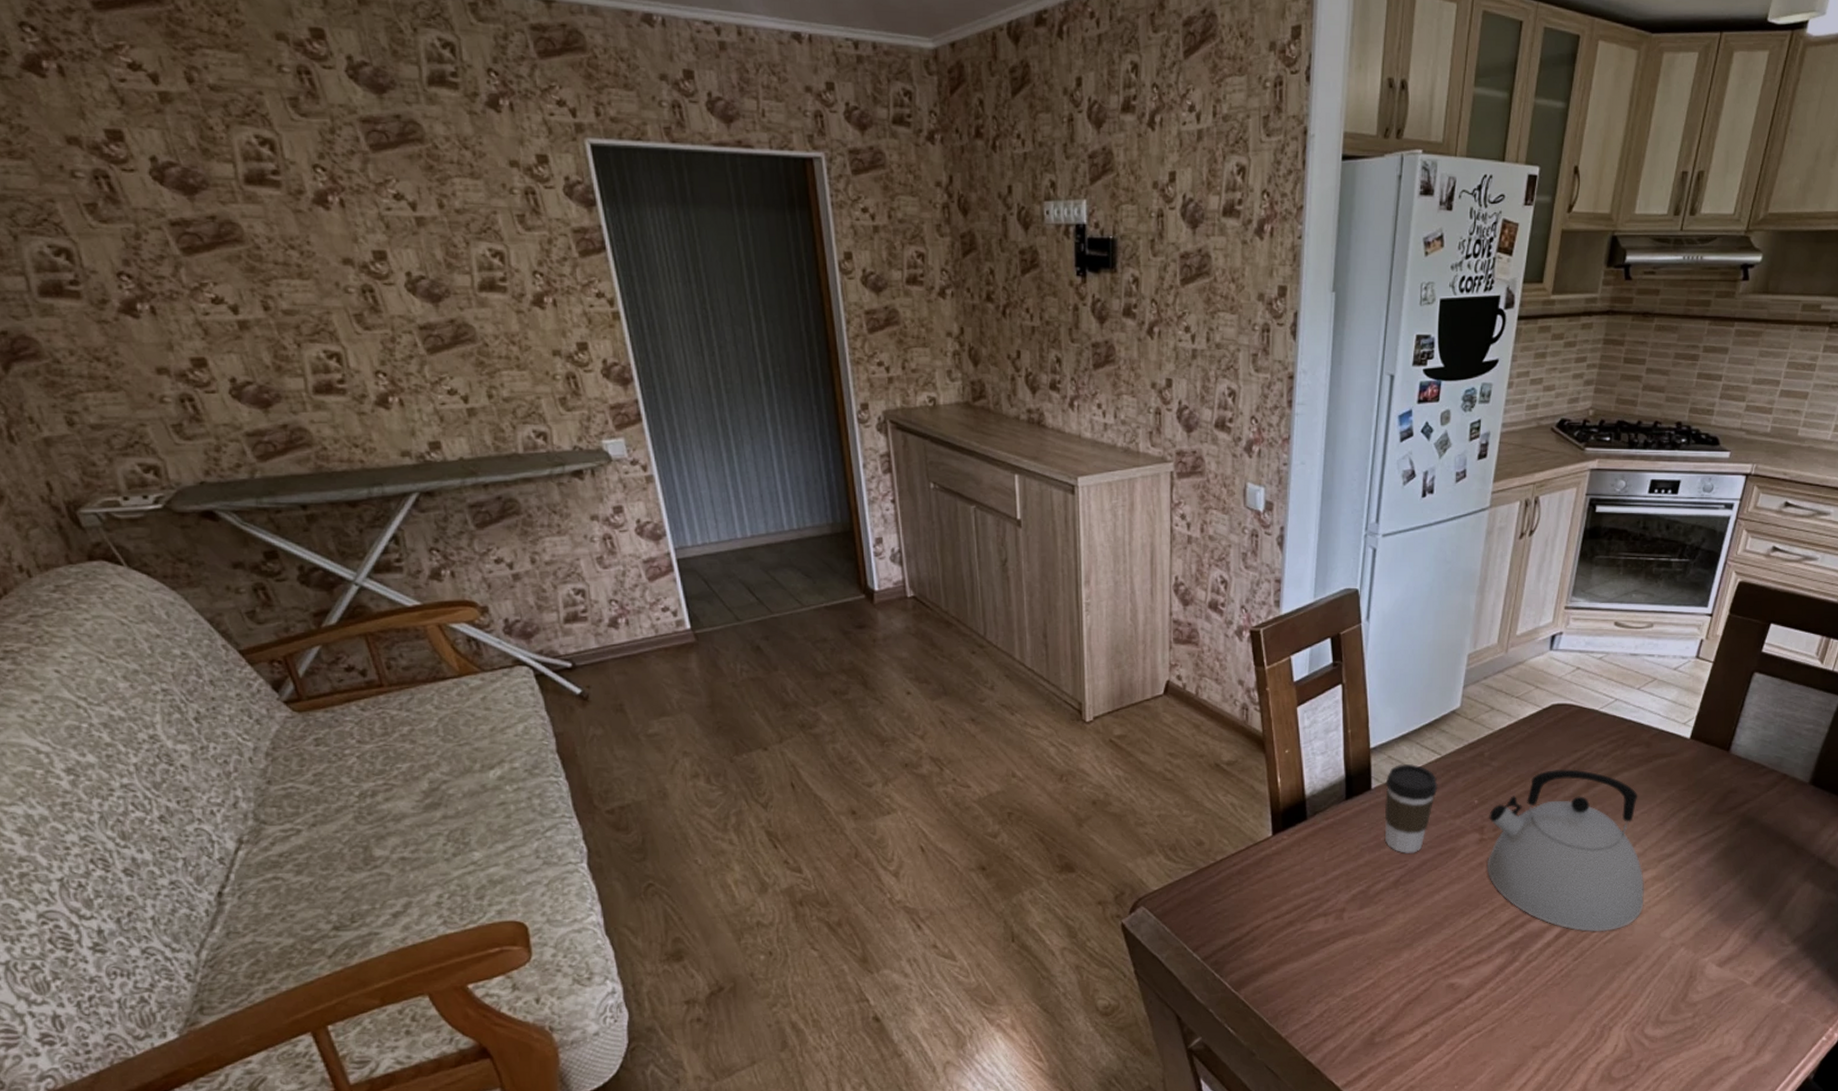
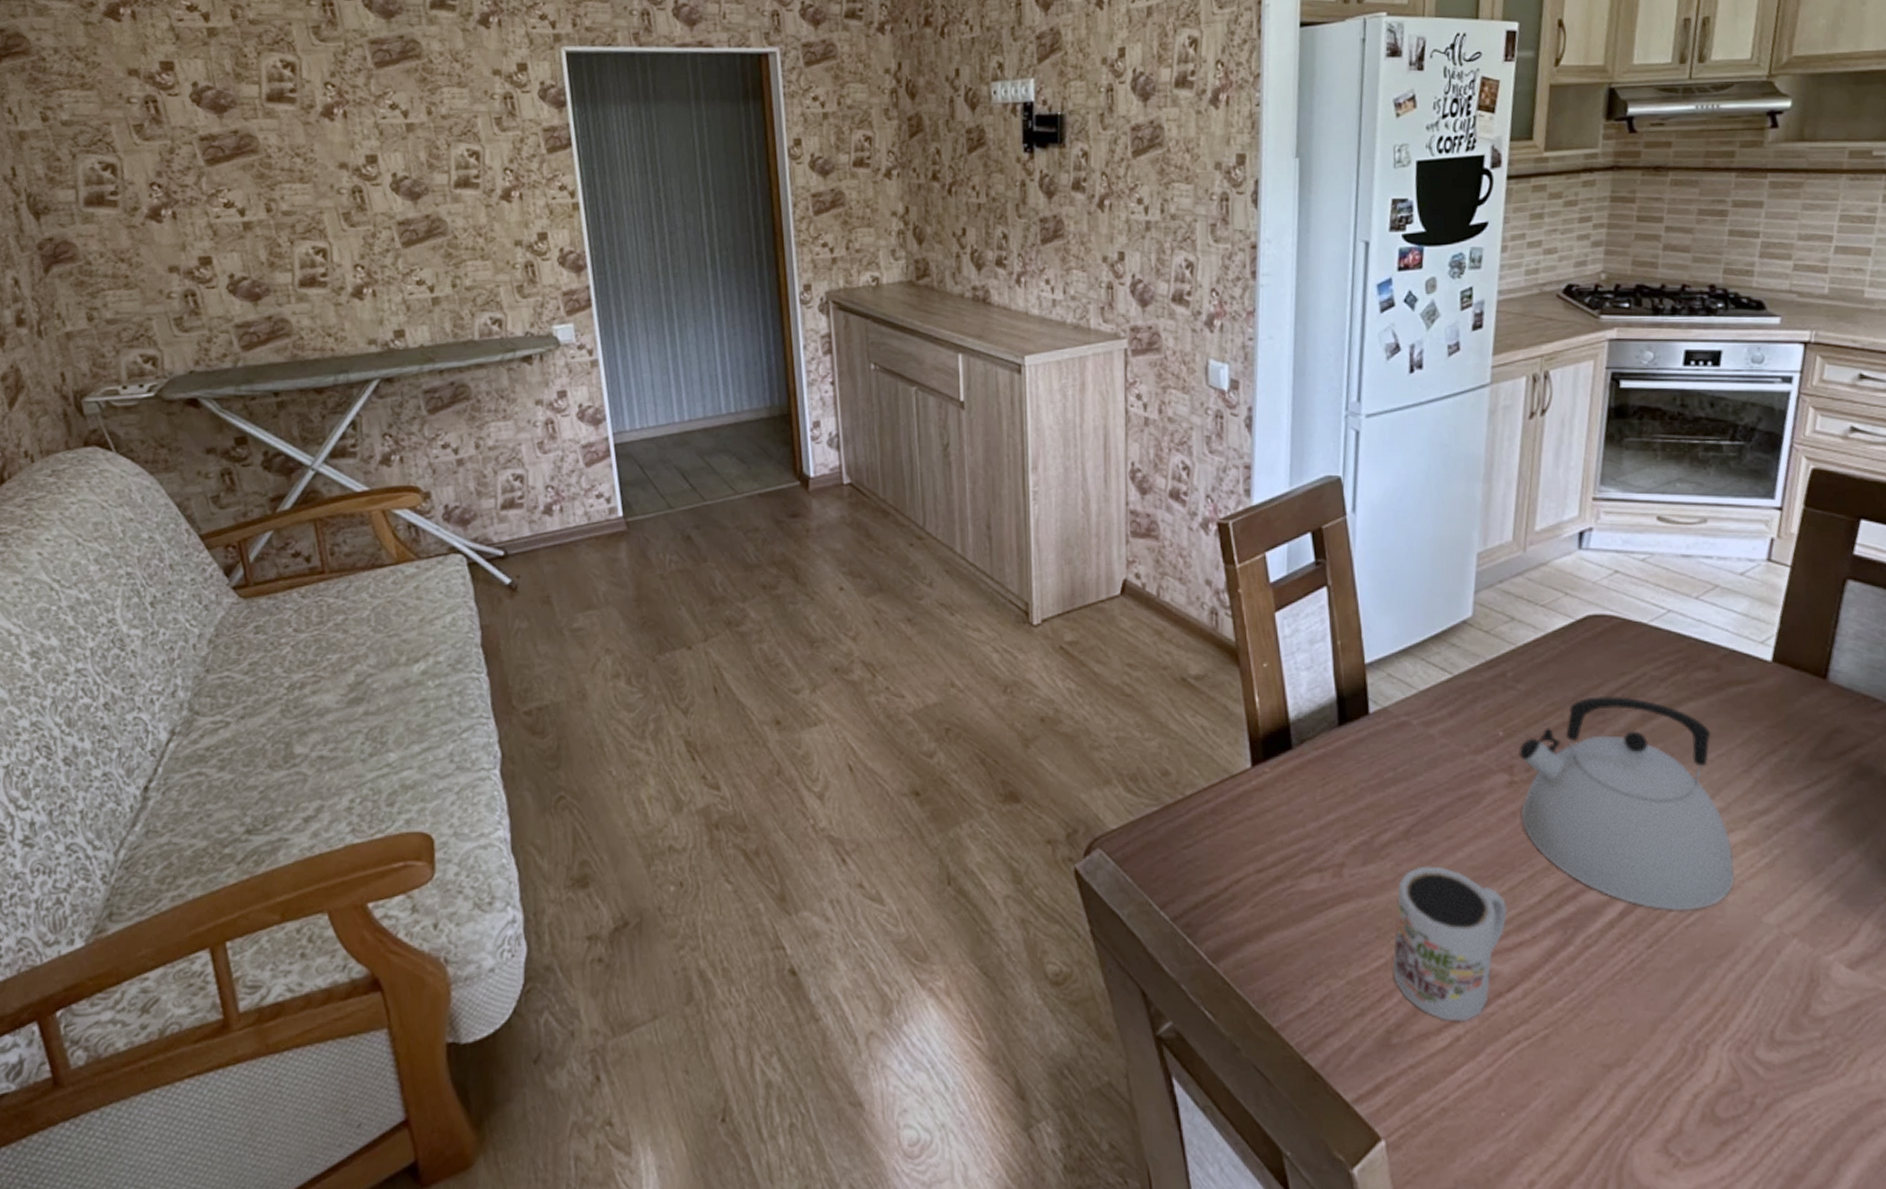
mug: none [1379,907,1471,1023] -> present [1392,866,1508,1022]
coffee cup: present [1384,763,1438,853] -> none [1386,683,1452,796]

